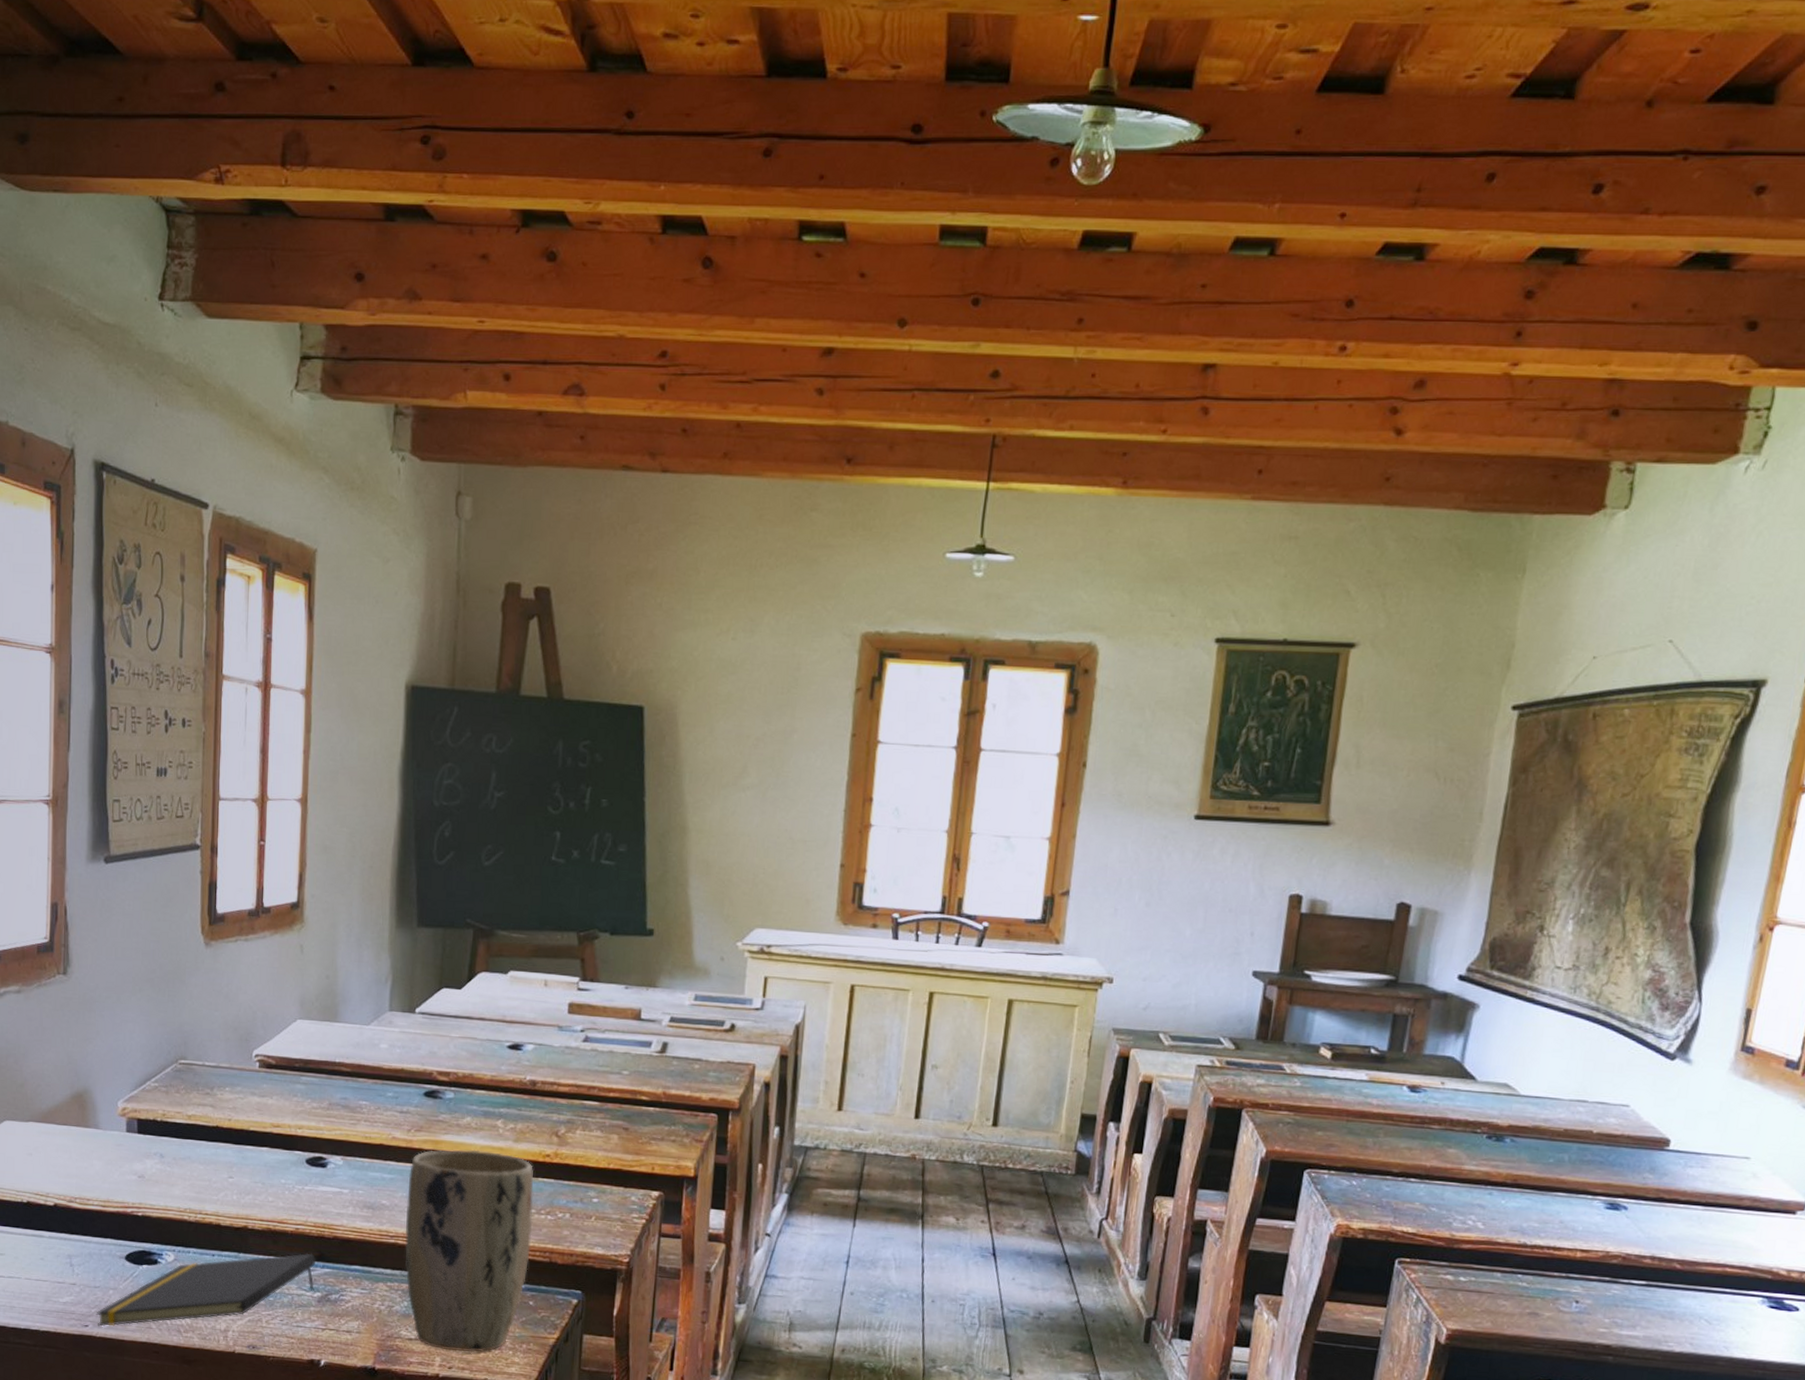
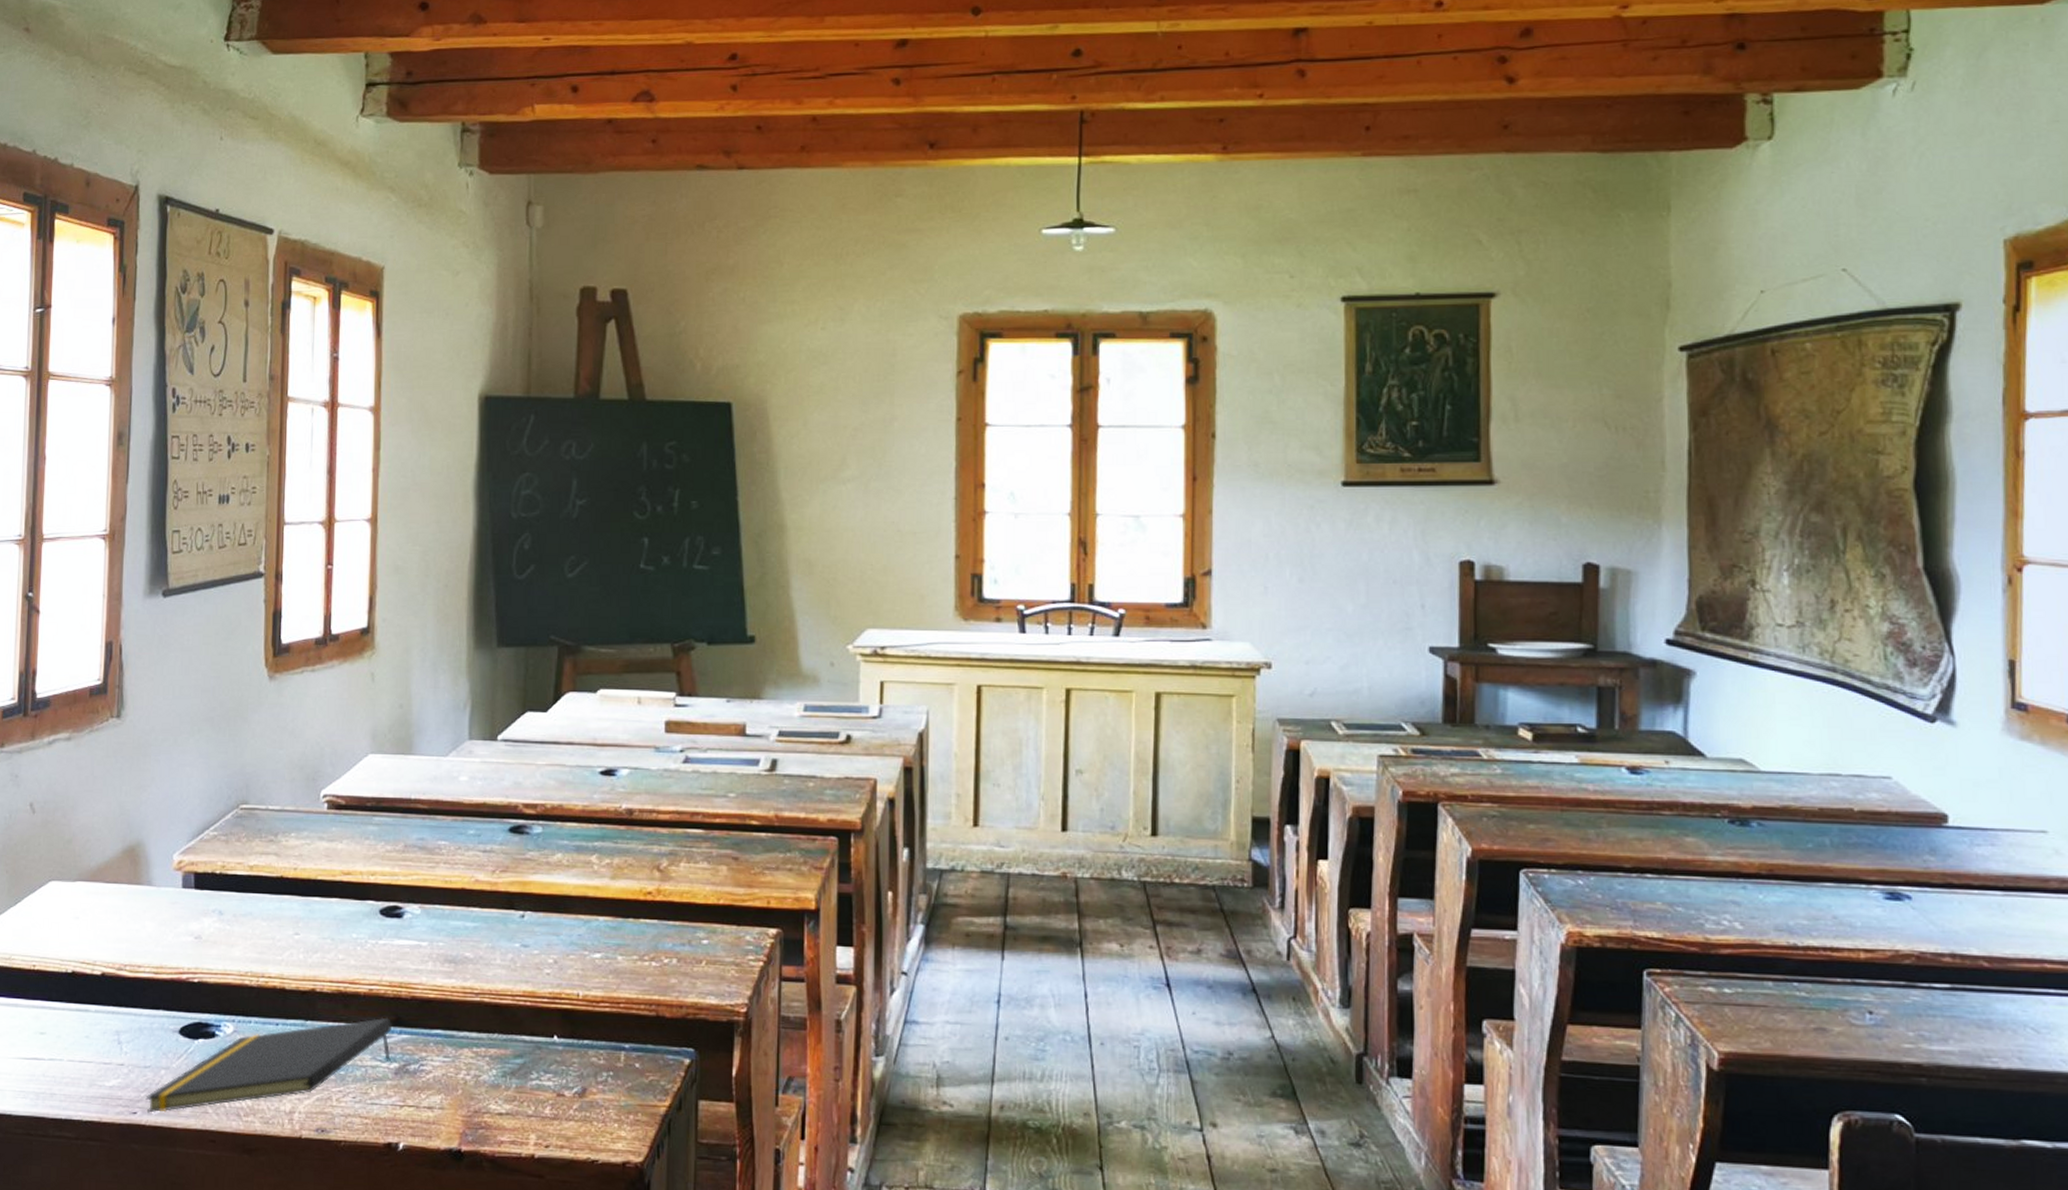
plant pot: present [405,1149,534,1353] -> none [491,890,636,1127]

